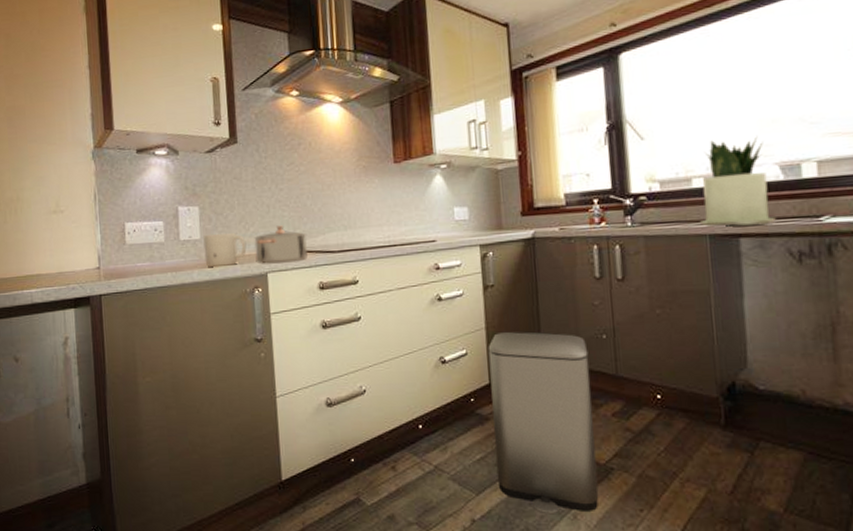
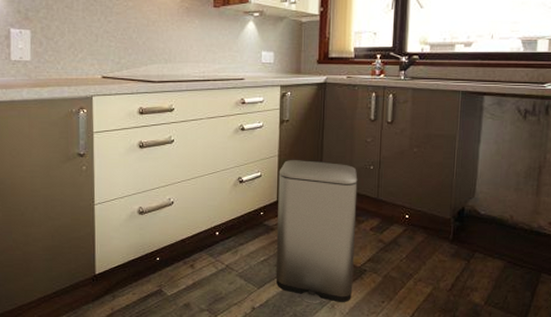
mug: present [203,233,247,268] -> none [34,56,74,88]
cooking pot: present [254,225,308,265] -> none [82,54,131,88]
planter: present [699,136,777,227] -> none [456,14,514,86]

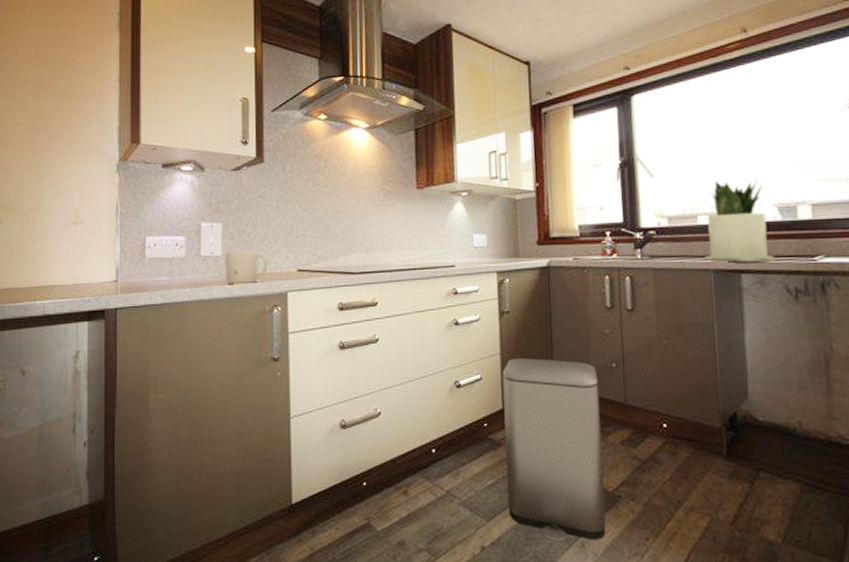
mug: none [34,56,74,88] -> present [225,250,268,285]
planter: none [456,14,514,86] -> present [704,178,776,263]

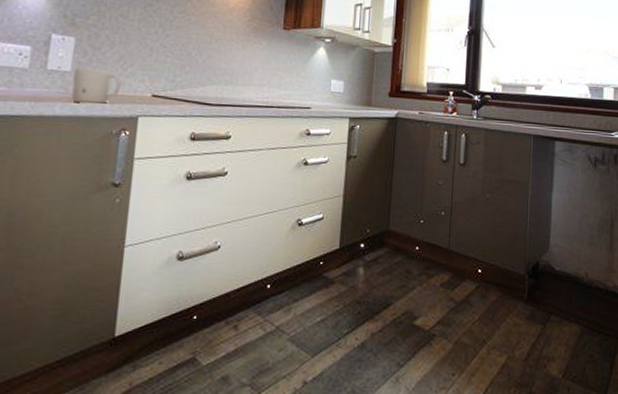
pedal bin: present [502,358,607,543] -> none [333,201,428,378]
planter: present [704,178,776,263] -> none [527,57,583,132]

